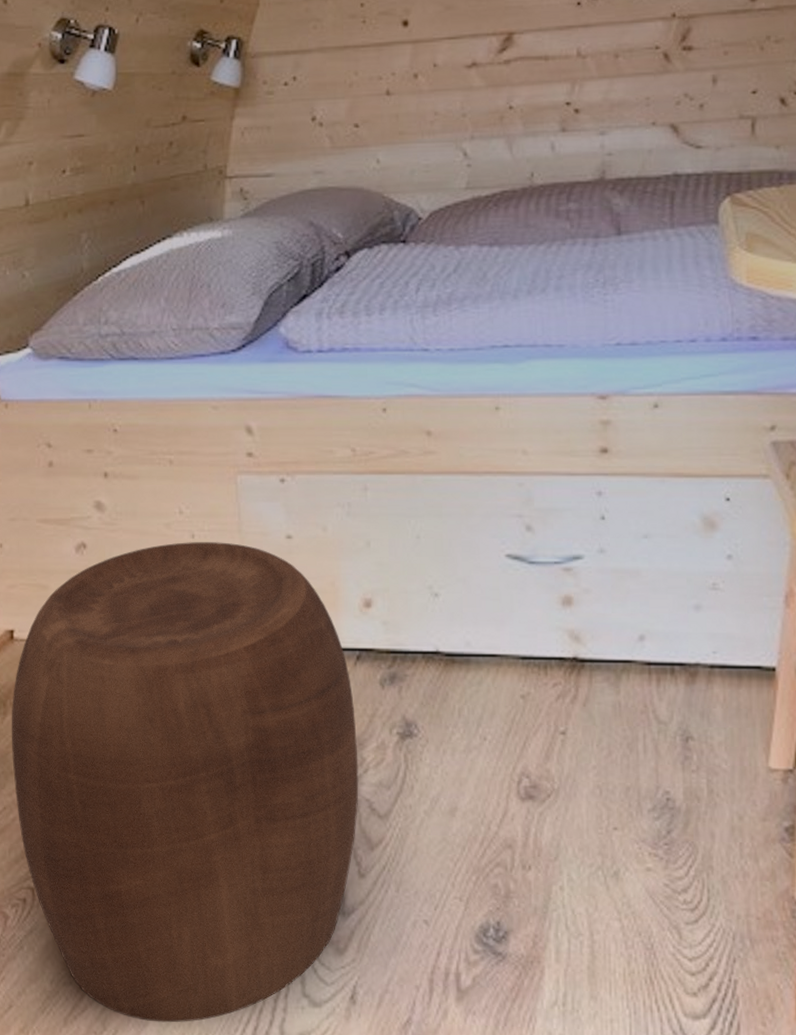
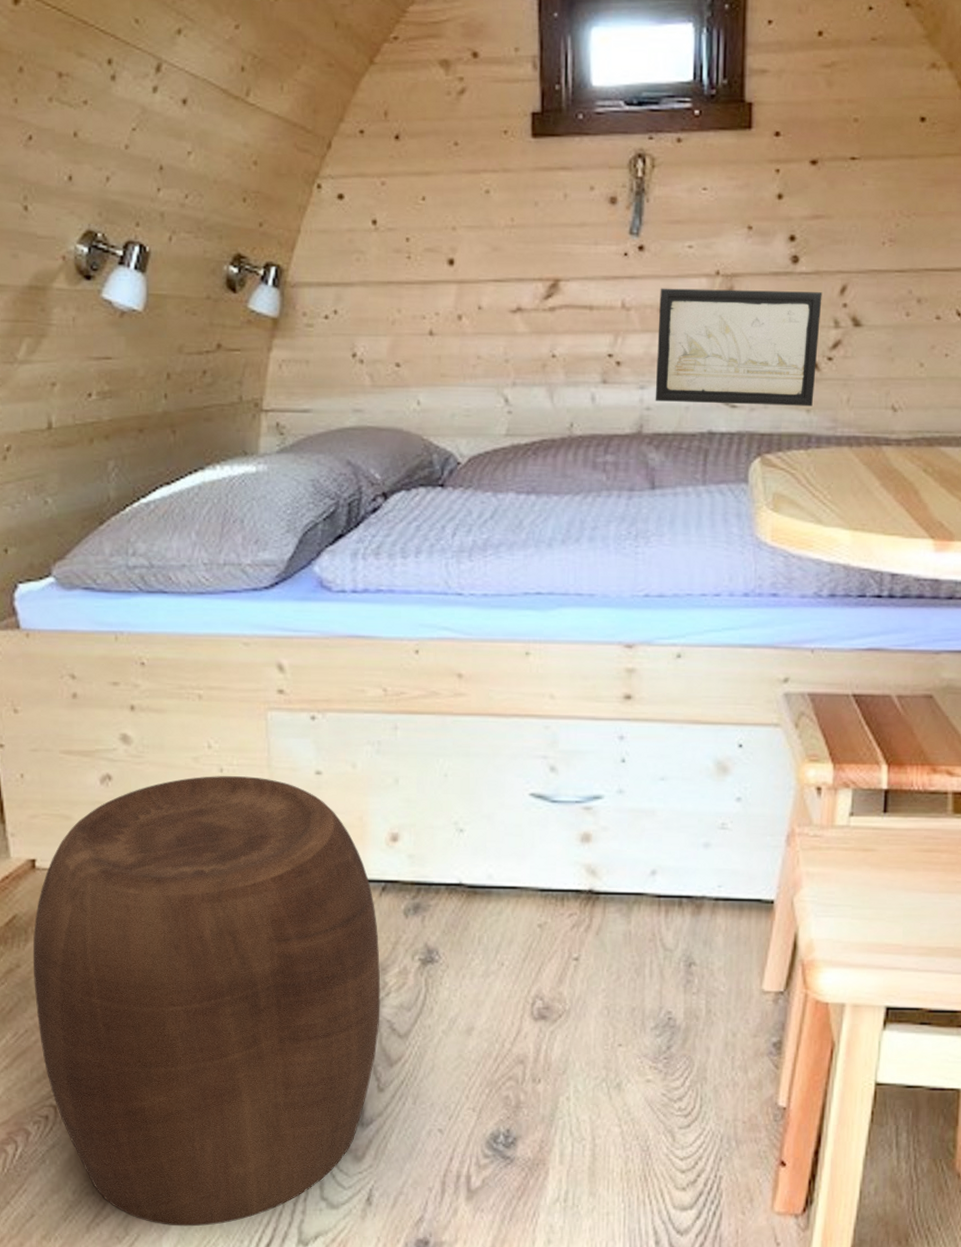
wall art: none [615,27,785,146] -> present [655,288,822,406]

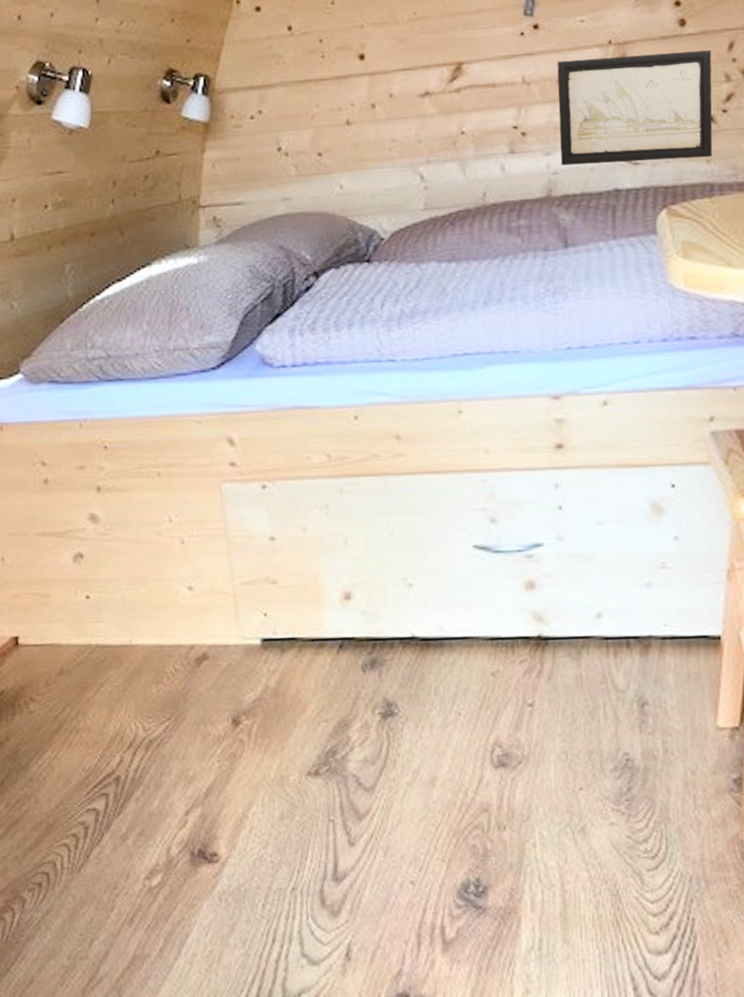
stool: present [32,776,381,1227] -> none [19,546,346,988]

